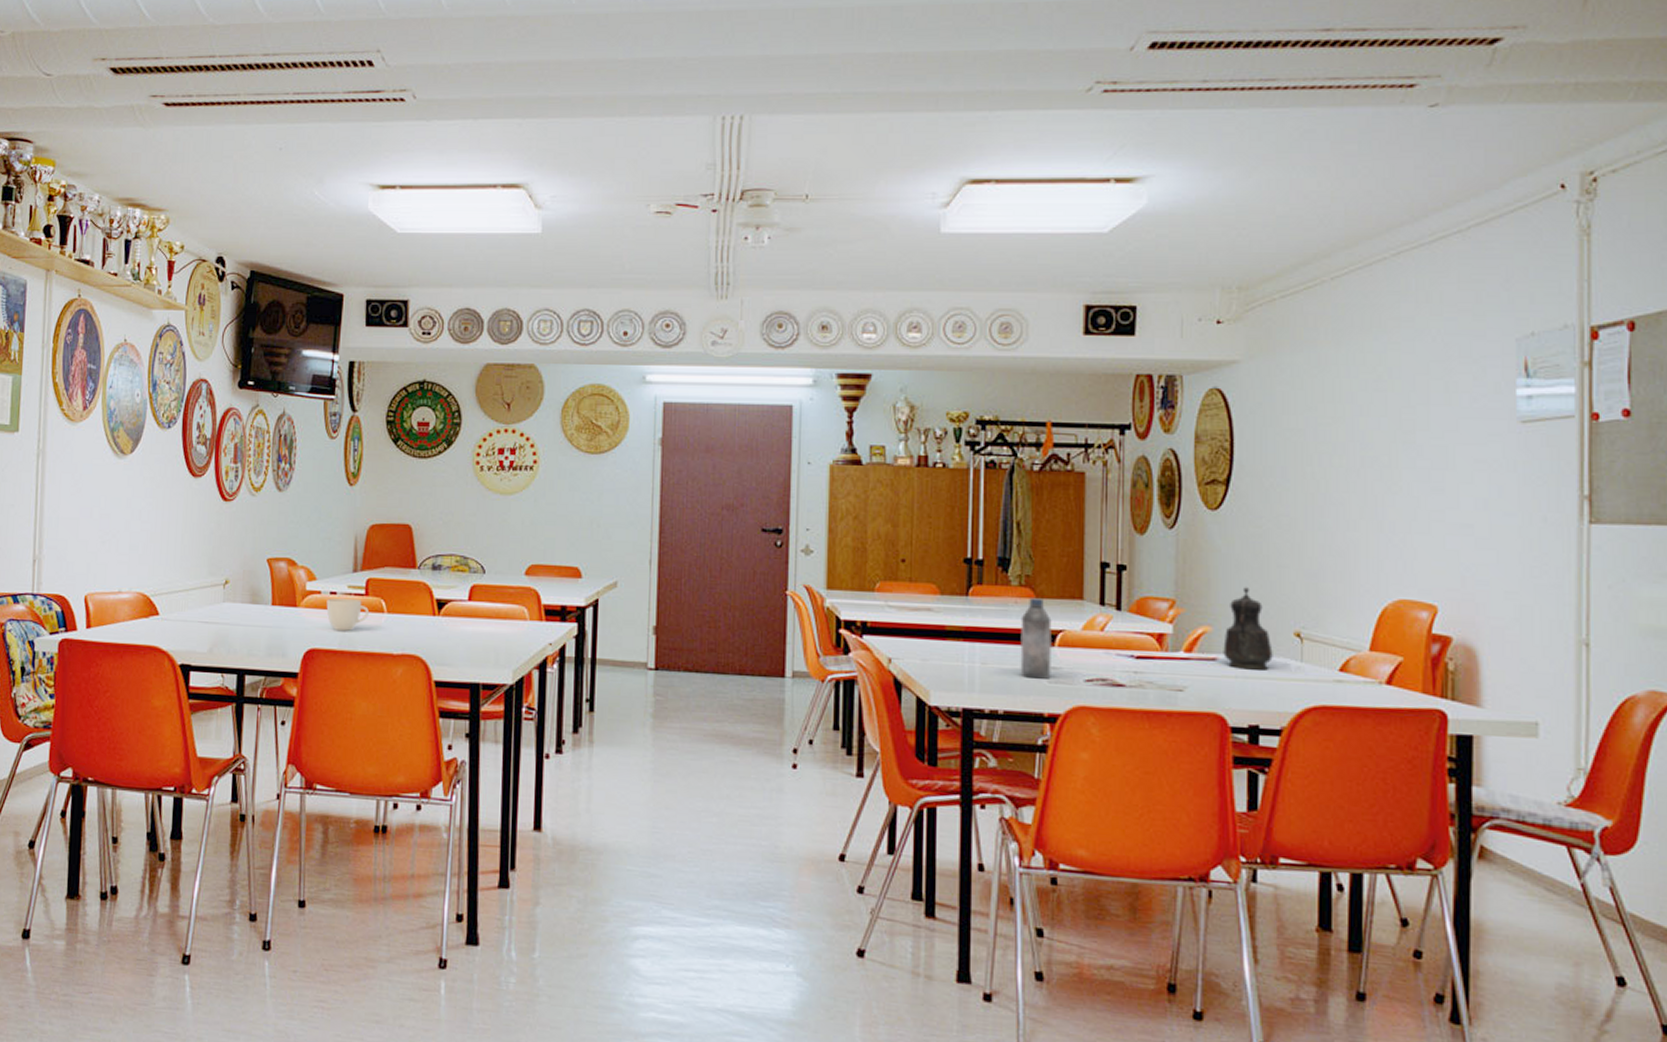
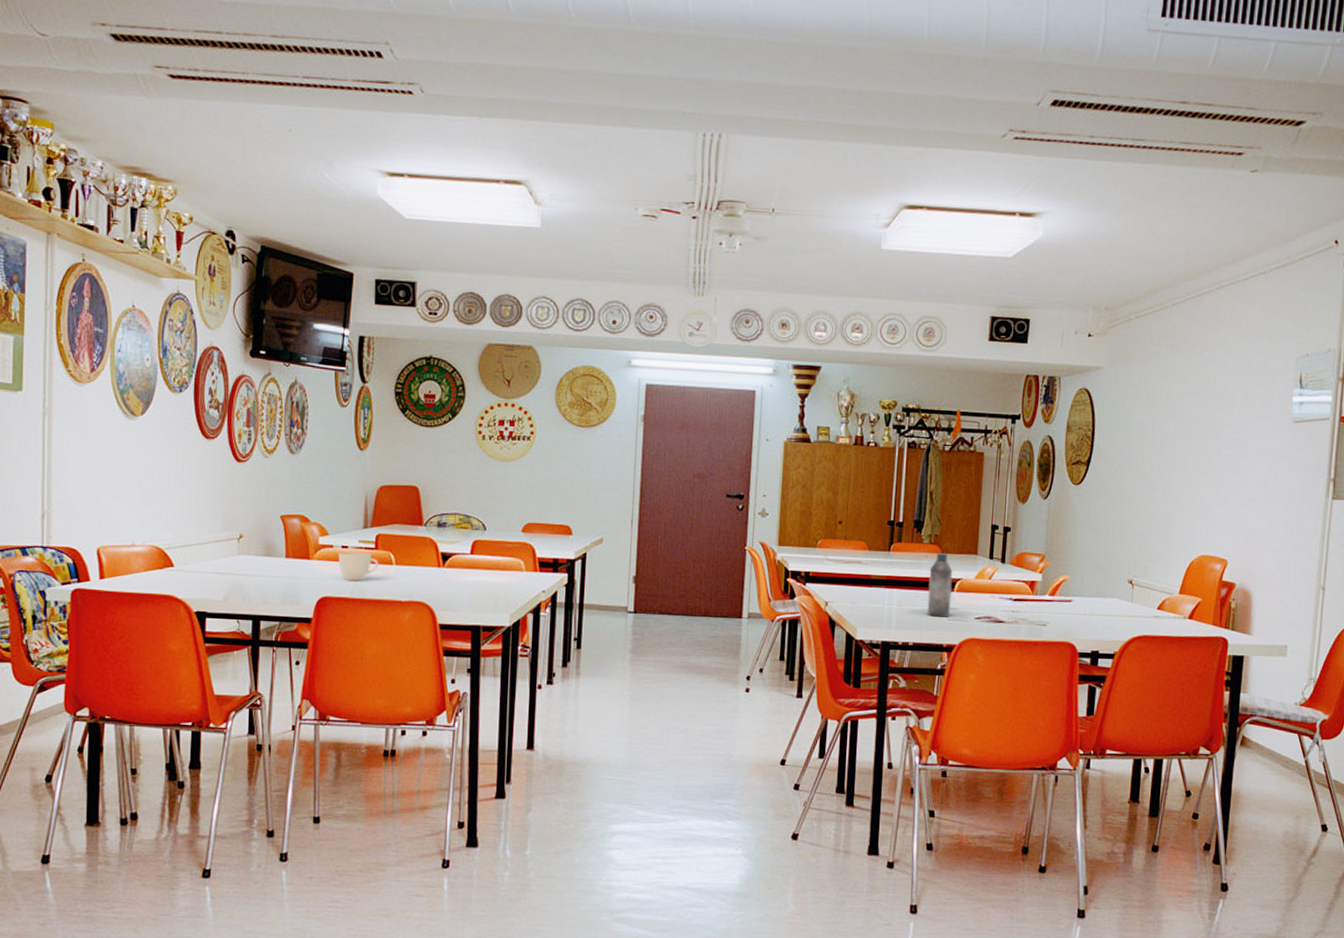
coffeepot: present [1223,587,1273,671] -> none [1077,545,1112,609]

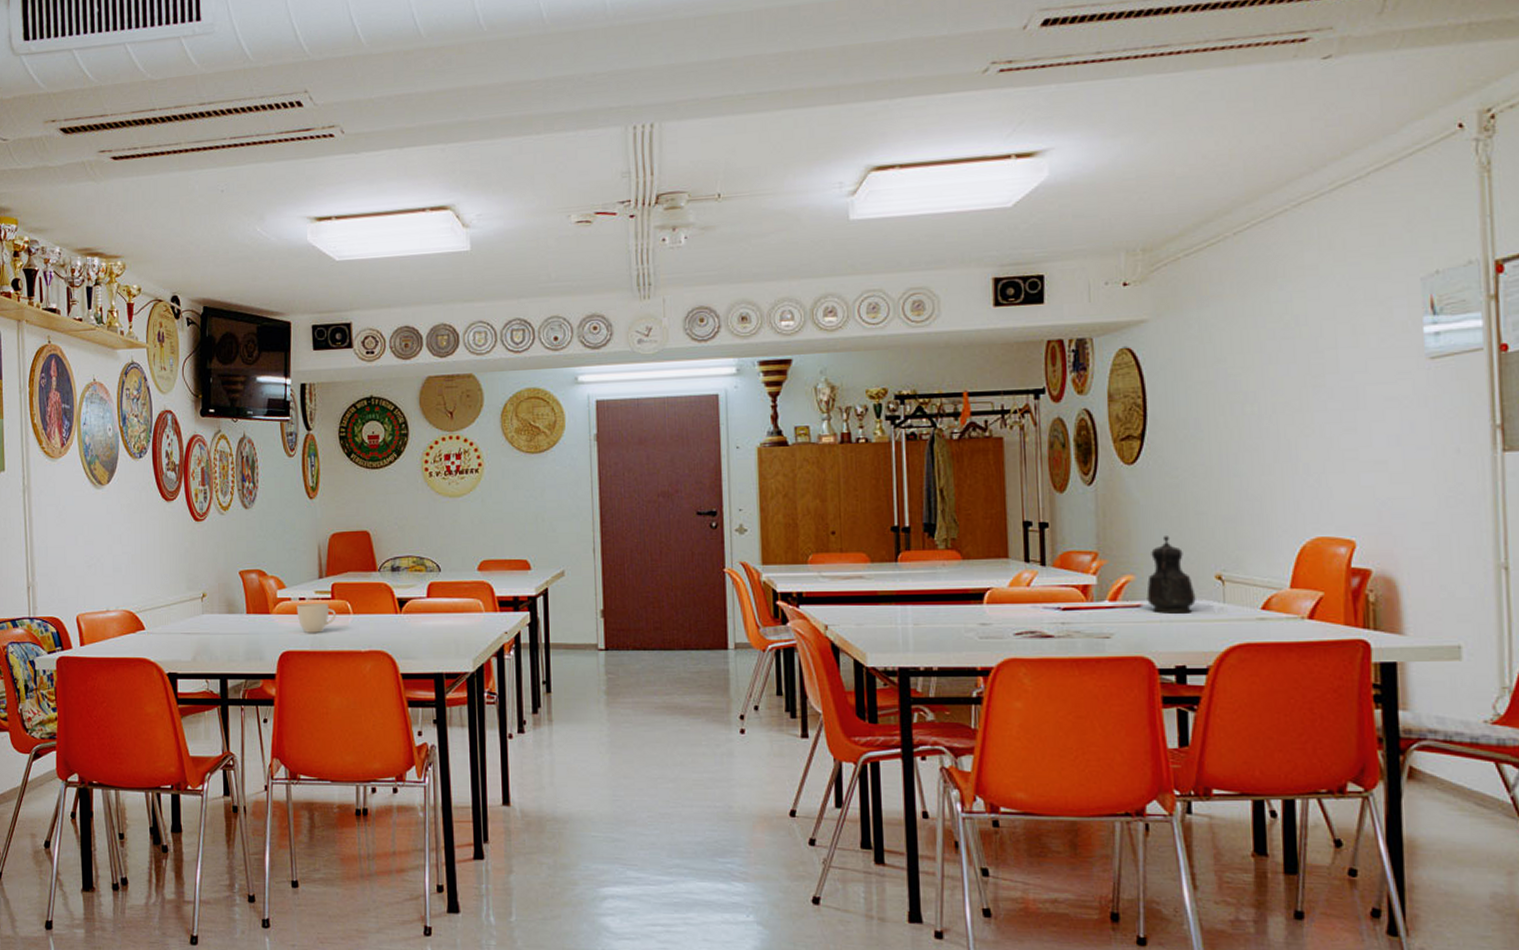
water bottle: present [927,553,953,617] -> none [949,560,982,635]
coffeepot: none [1077,545,1112,609] -> present [1146,536,1196,614]

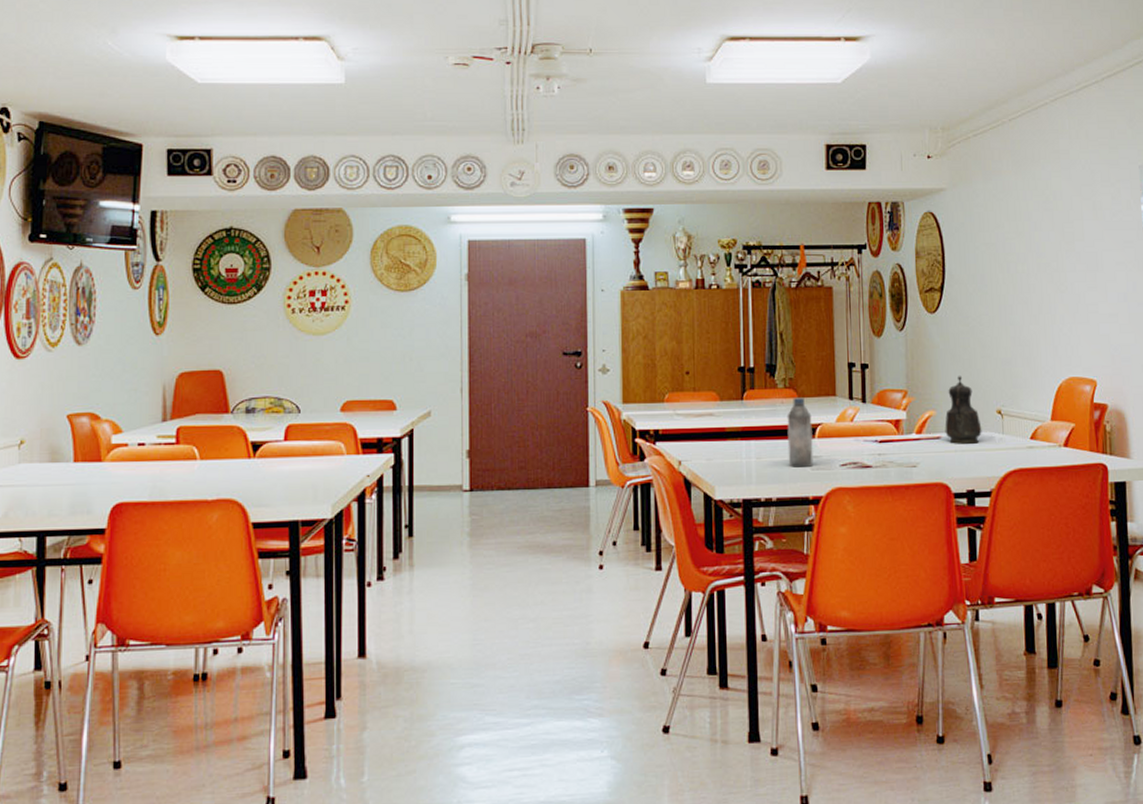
cup: present [296,603,336,633] -> none [134,449,180,482]
water bottle: none [949,560,982,635] -> present [787,398,813,468]

